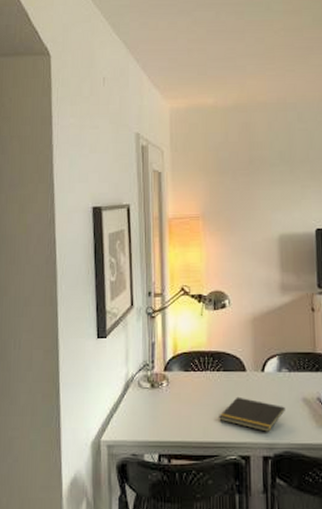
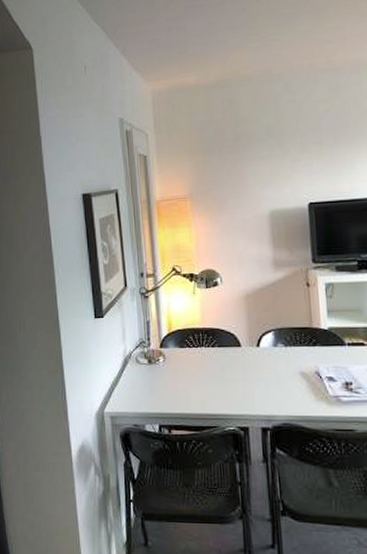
notepad: present [219,396,285,432] -> none [216,371,283,405]

